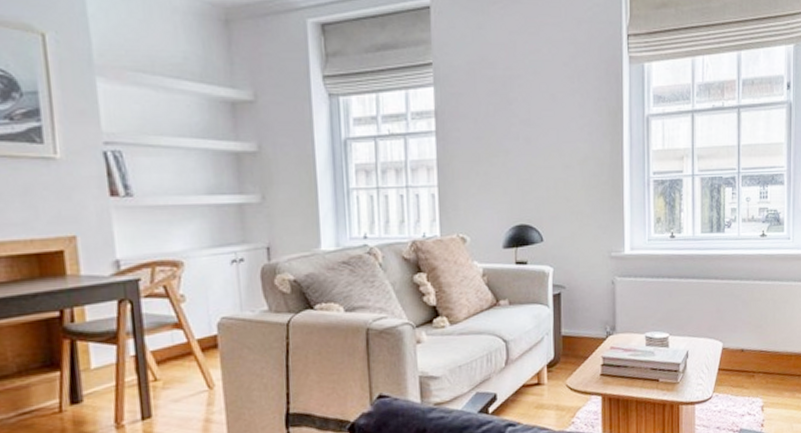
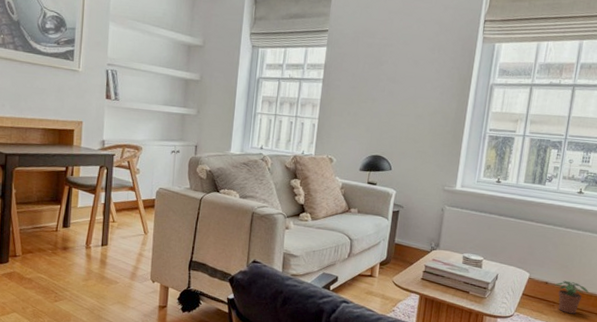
potted plant: none [751,343,788,382] -> present [554,280,589,314]

